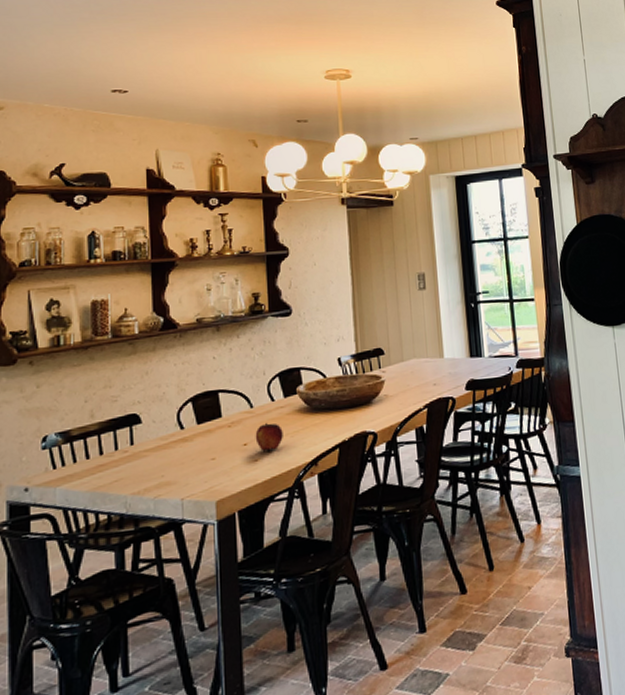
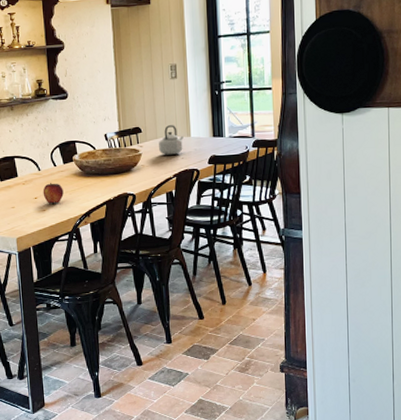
teapot: none [405,344,435,382] -> present [159,125,184,155]

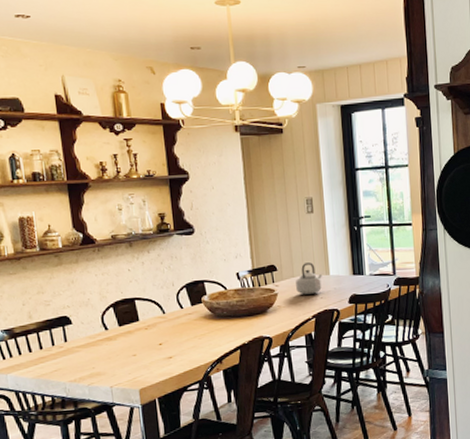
fruit: present [43,183,64,204] -> none [168,327,192,350]

